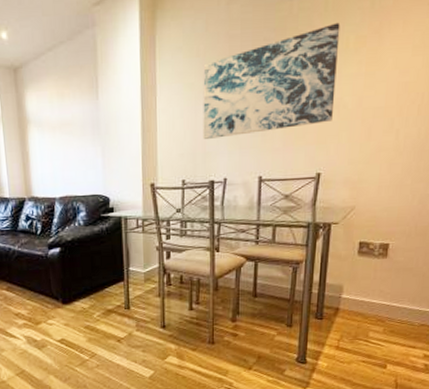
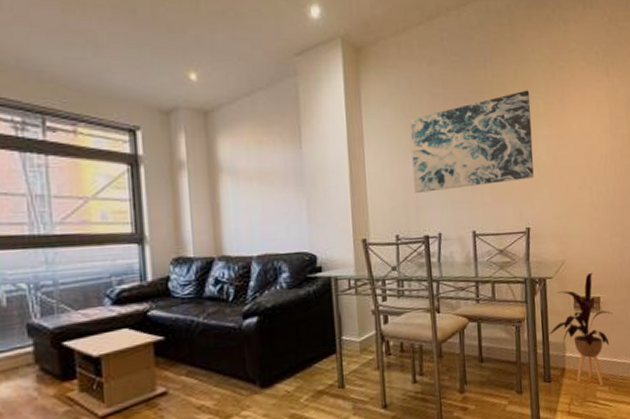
house plant: none [326,219,401,327] -> present [548,272,613,386]

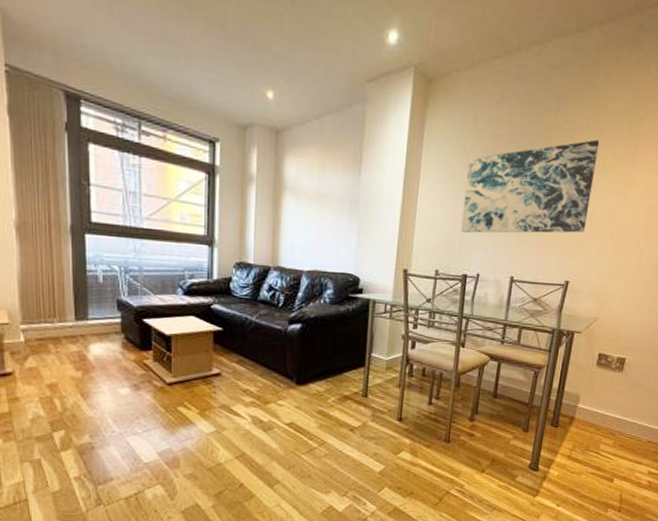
house plant: present [548,272,613,386] -> none [565,333,635,440]

